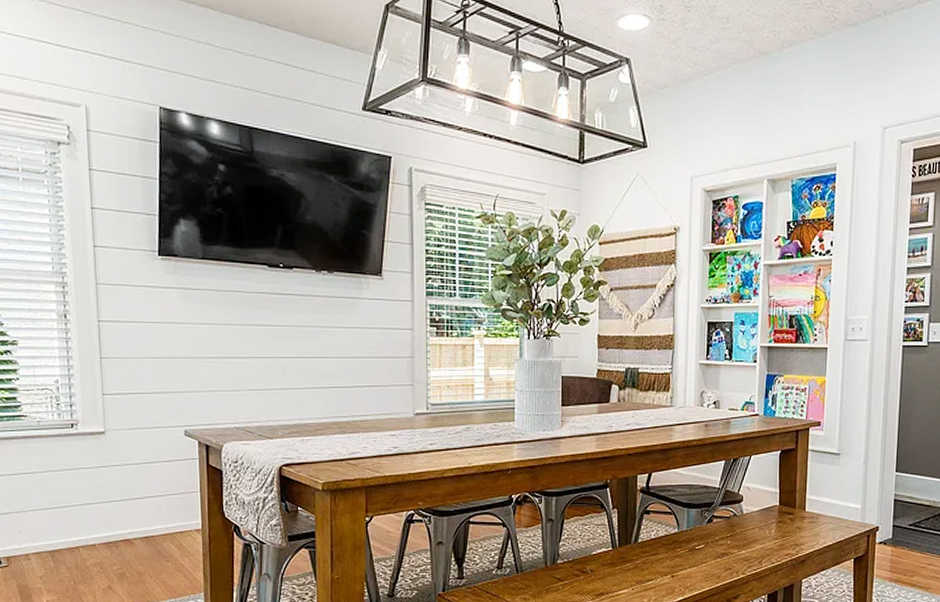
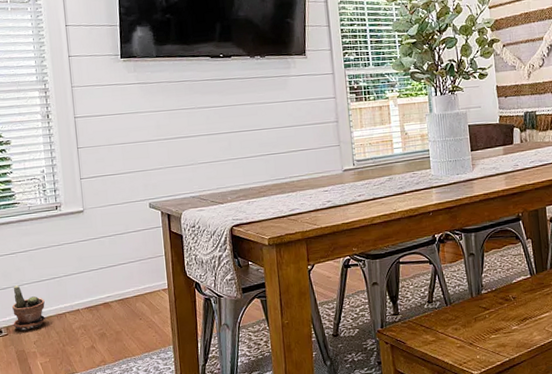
potted plant: none [13,511,54,563] -> present [11,285,45,331]

